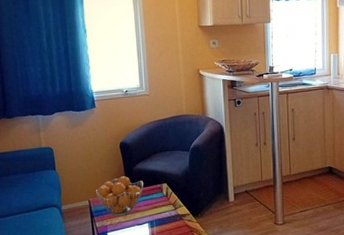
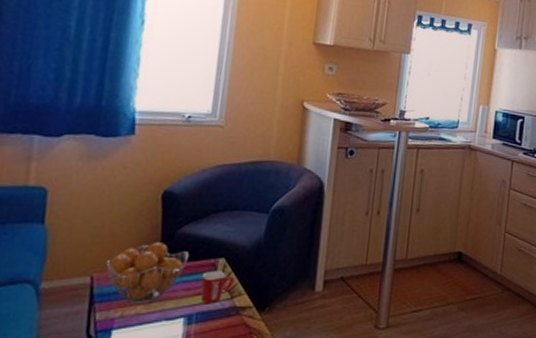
mug: none [154,192,175,213] -> present [200,270,235,303]

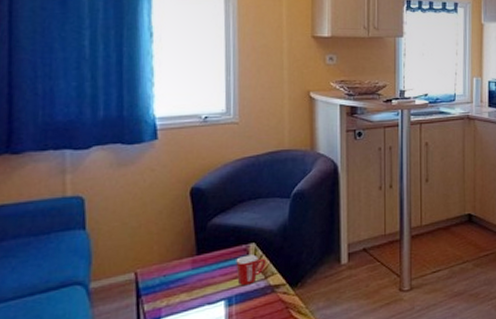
fruit basket: present [106,242,189,303] -> none [147,235,221,293]

